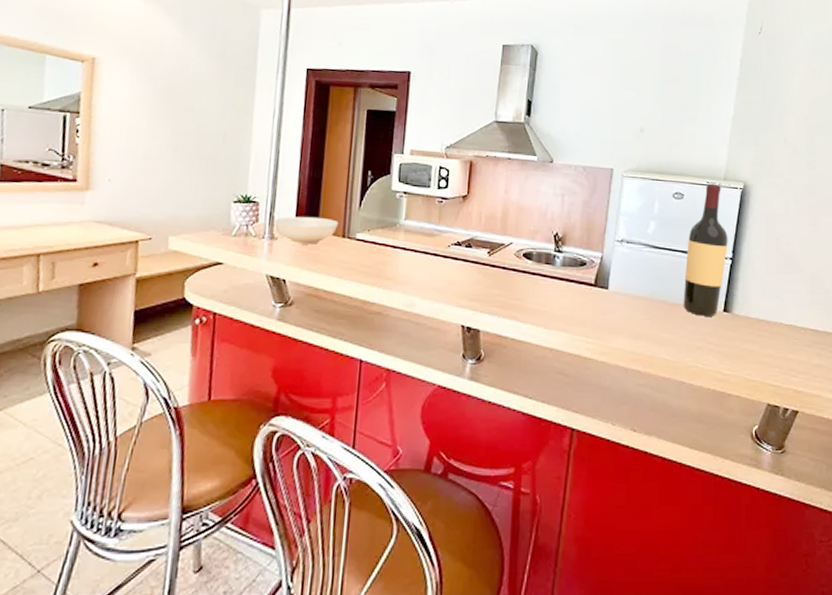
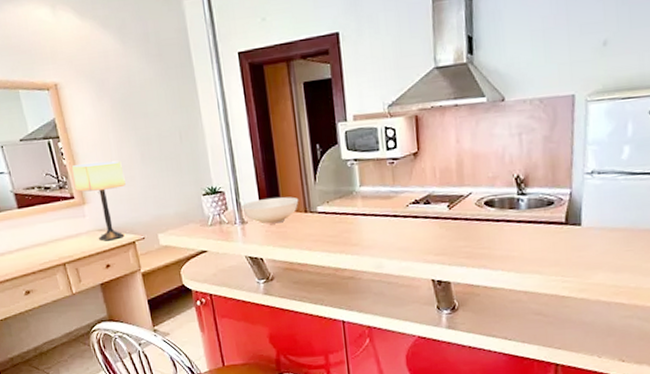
table lamp: none [81,145,148,236] -> present [71,160,126,242]

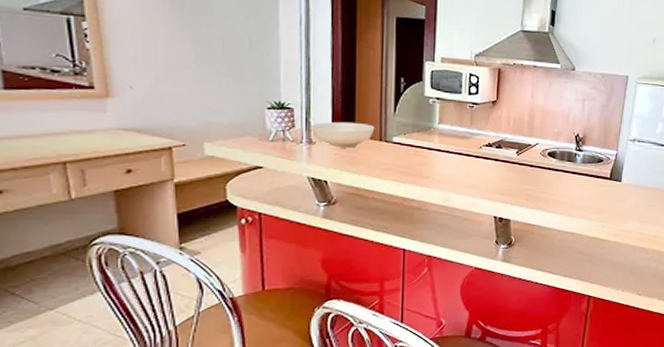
table lamp: present [71,160,126,242] -> none [96,50,170,143]

